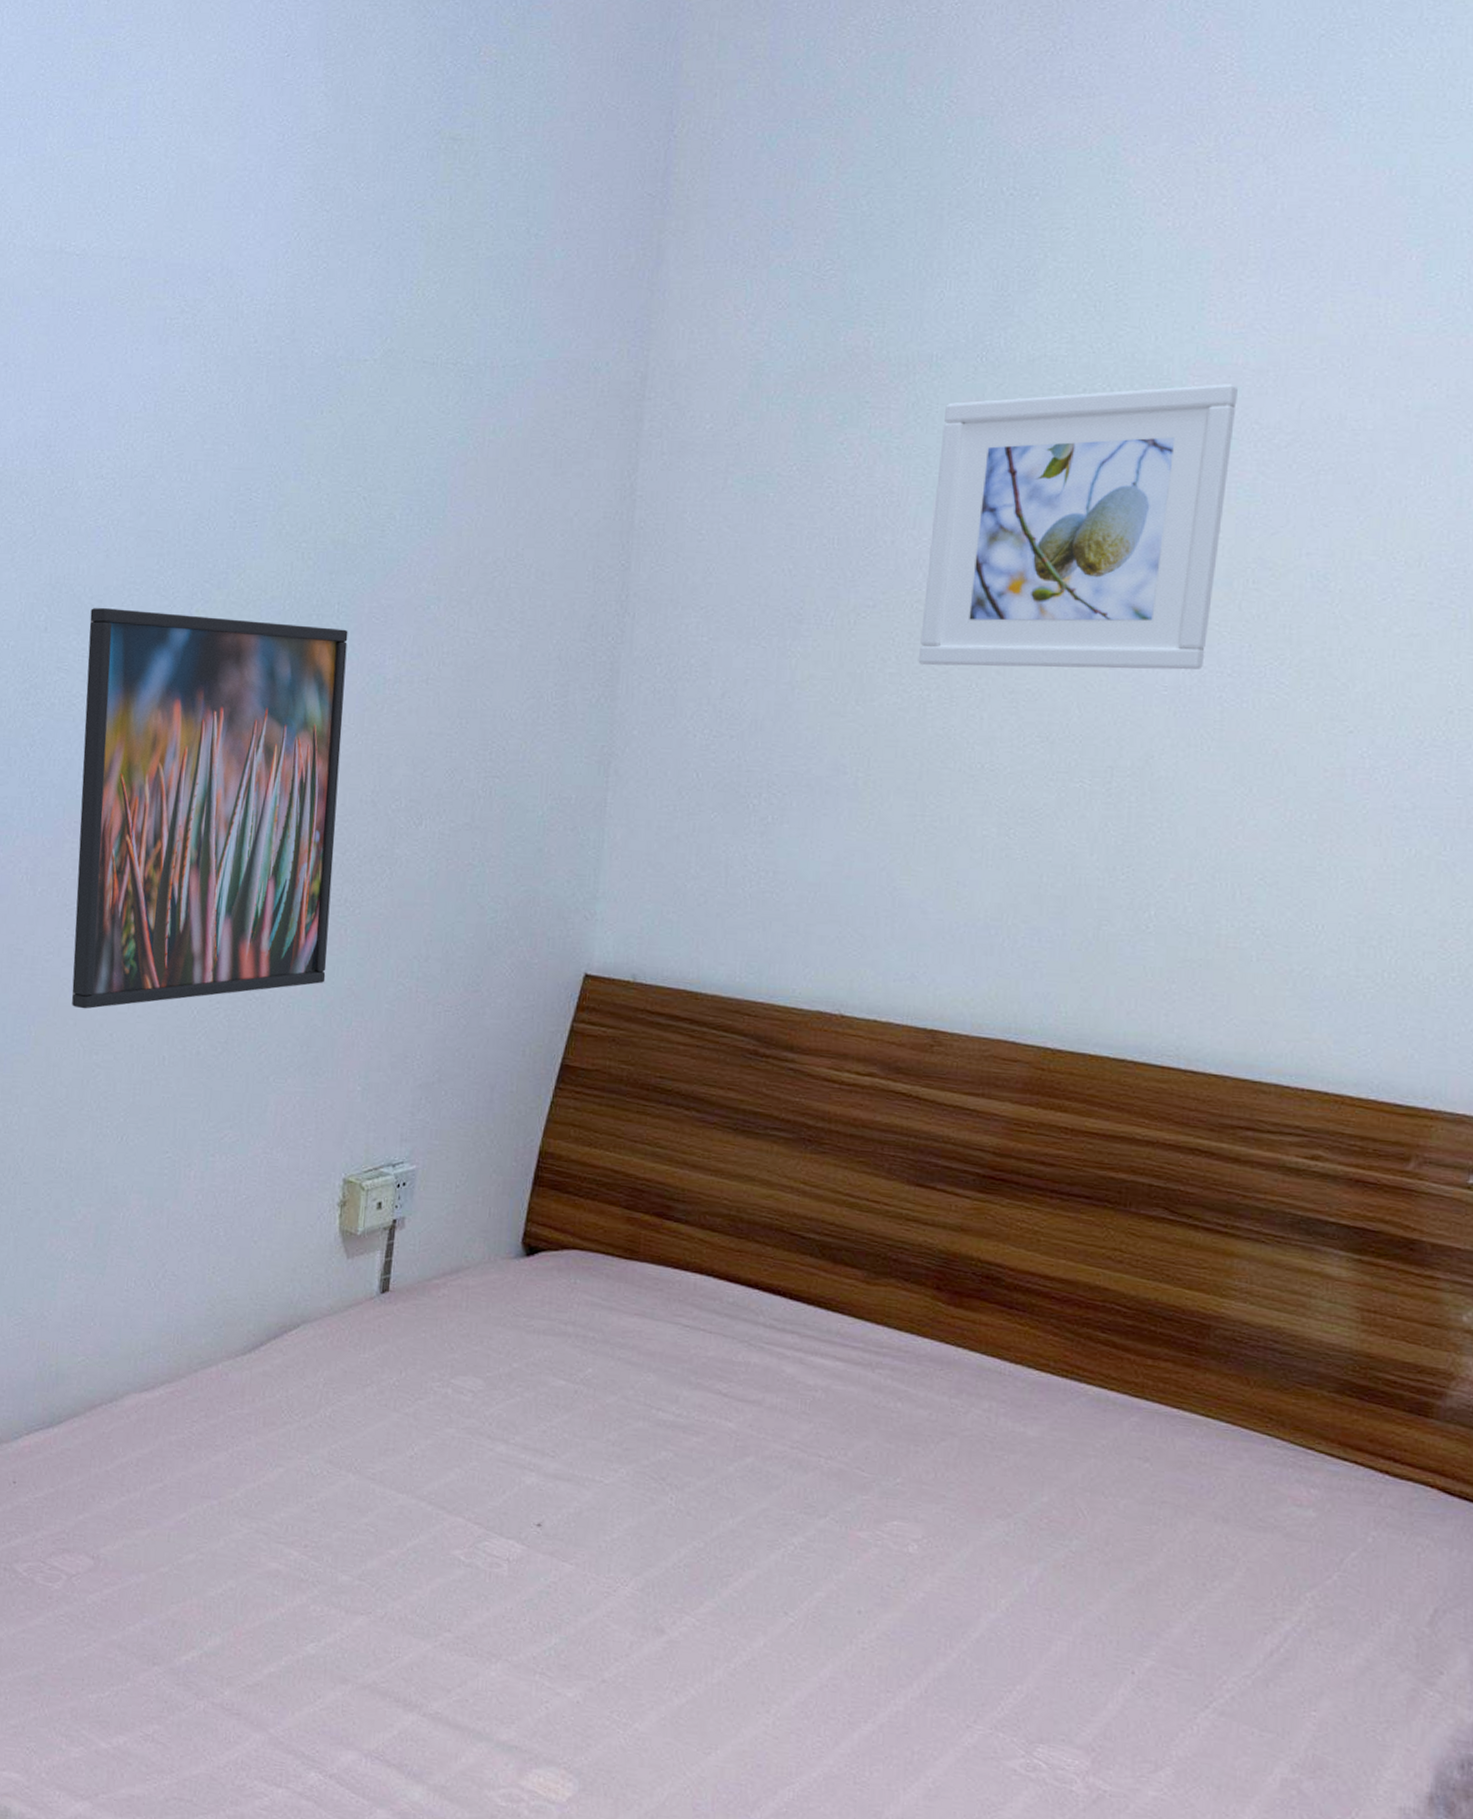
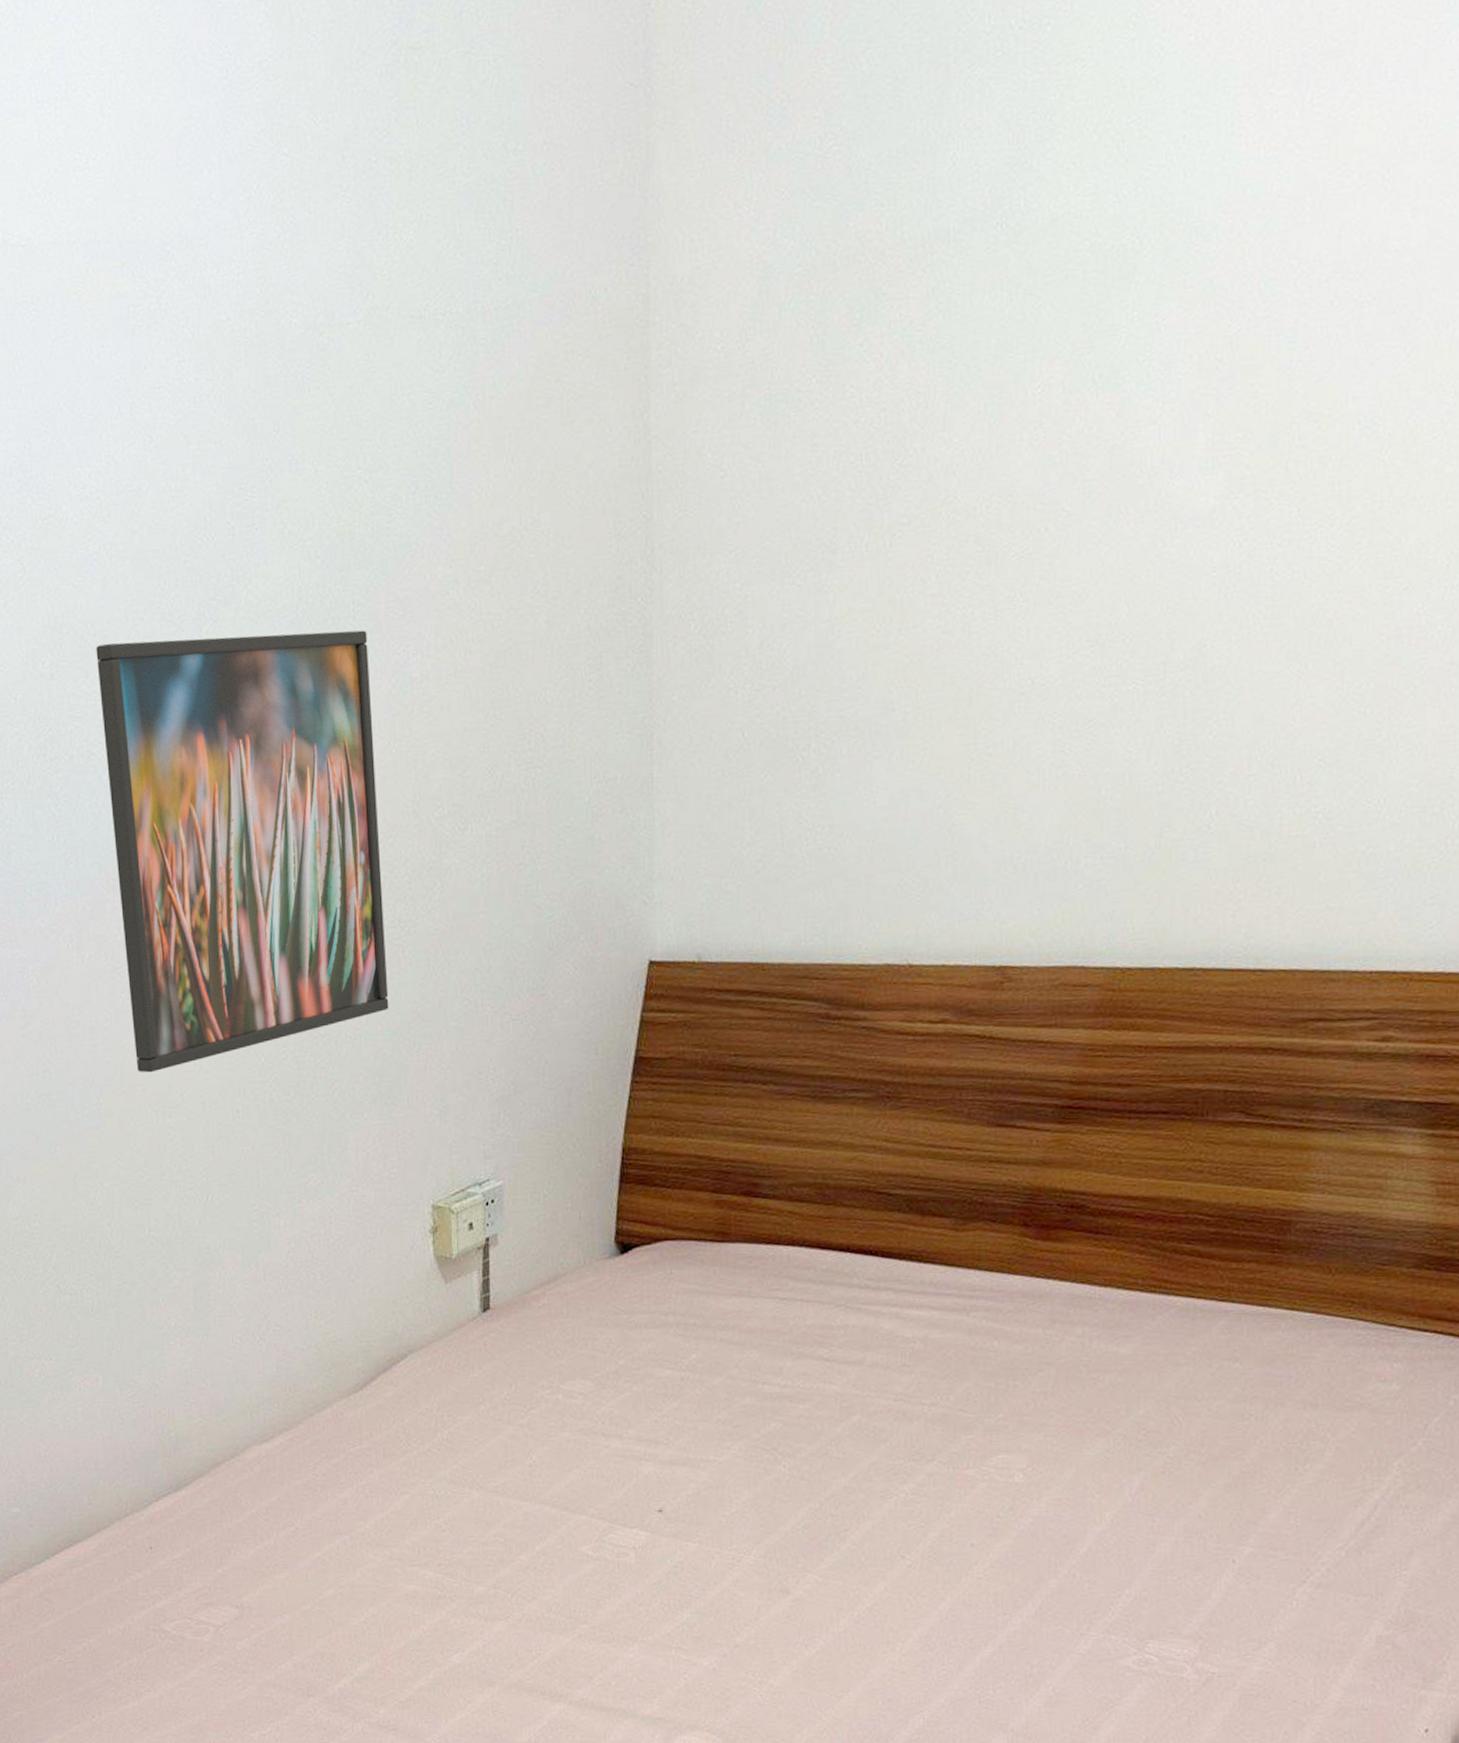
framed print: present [918,384,1239,670] -> none [959,216,1275,580]

